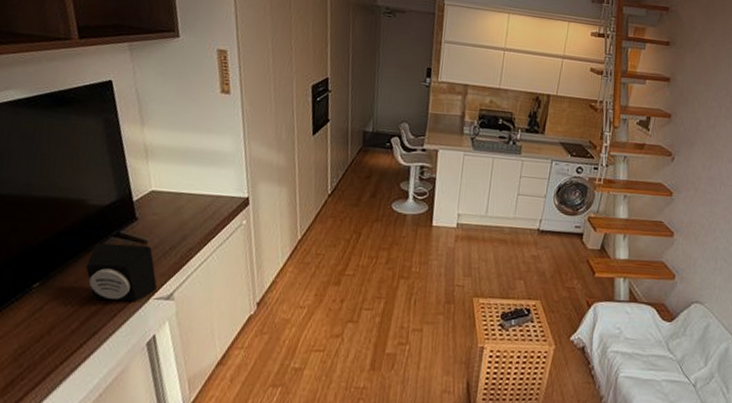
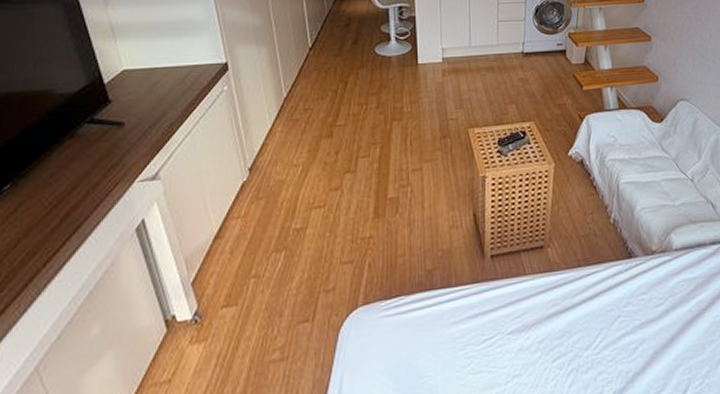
speaker: present [85,242,157,302] -> none [59,127,140,193]

